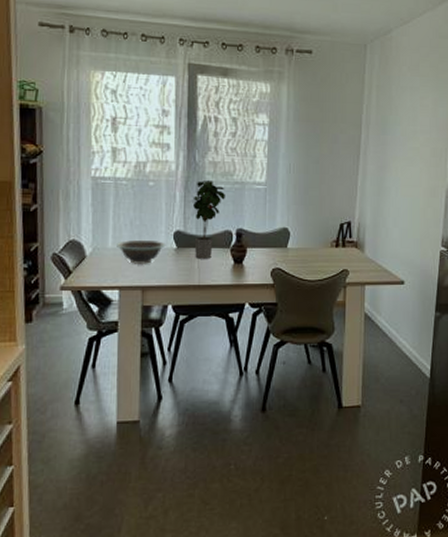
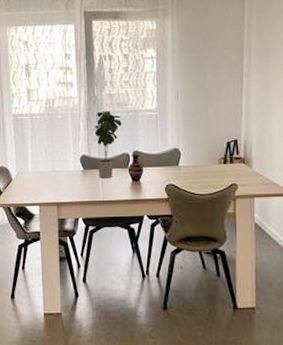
decorative bowl: present [117,239,166,264] -> none [35,163,75,184]

